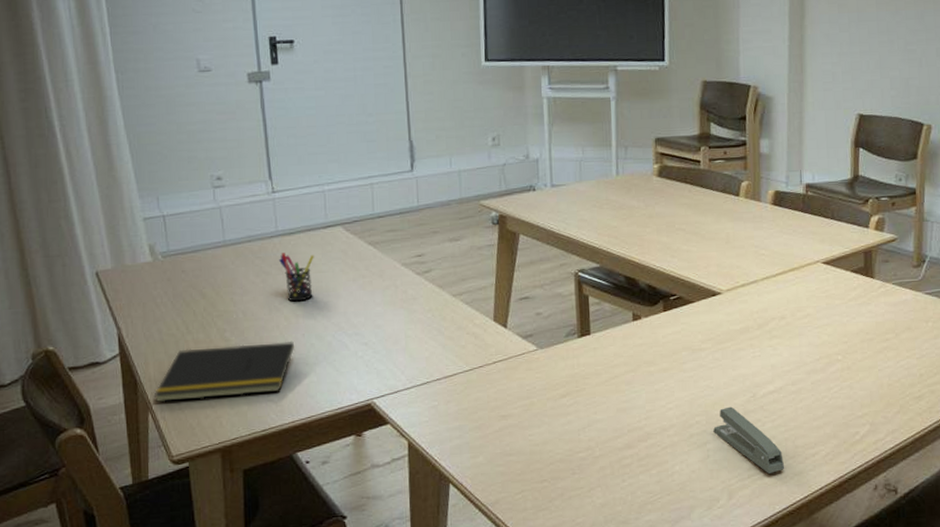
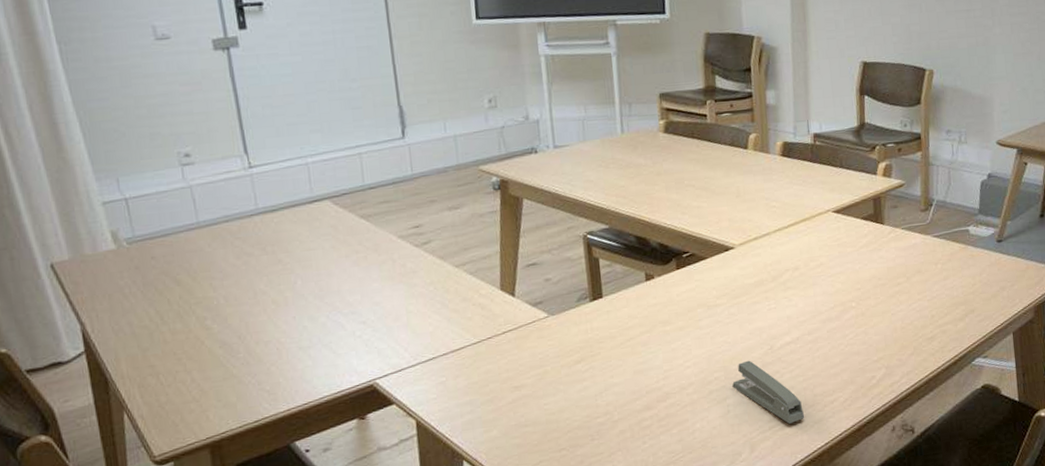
notepad: present [153,340,295,403] -> none [128,324,286,400]
pen holder: present [279,253,314,302] -> none [262,231,302,283]

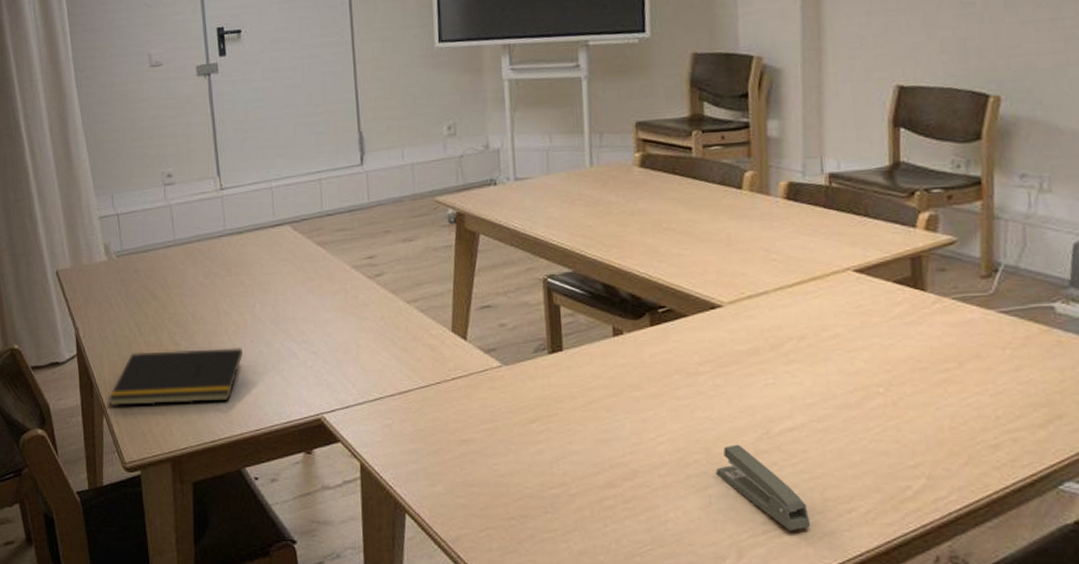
notepad: none [128,324,286,400] -> present [108,347,244,407]

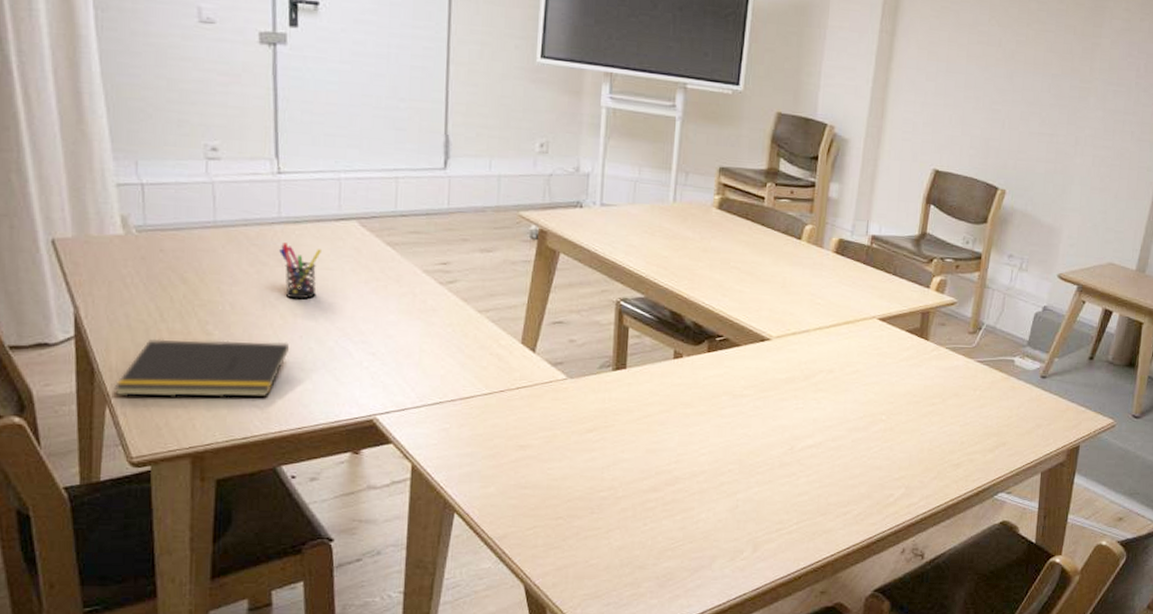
pen holder: none [227,253,262,305] -> present [279,243,322,300]
stapler: present [716,444,810,531] -> none [745,457,814,529]

